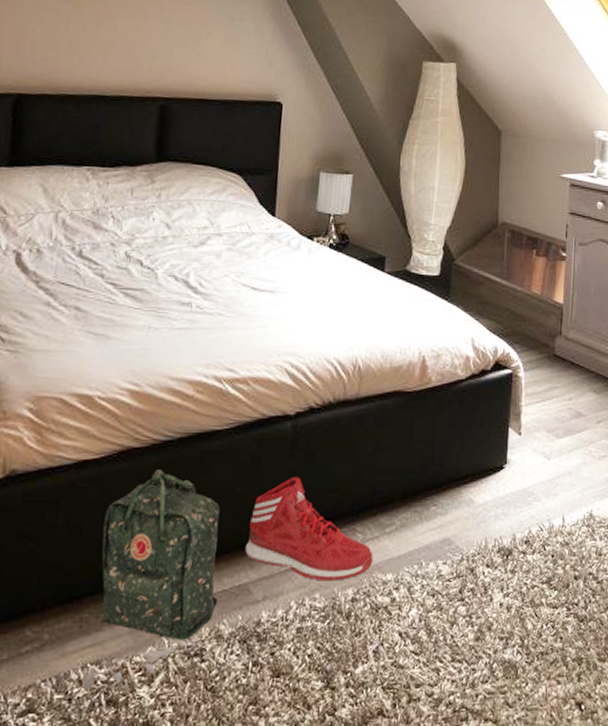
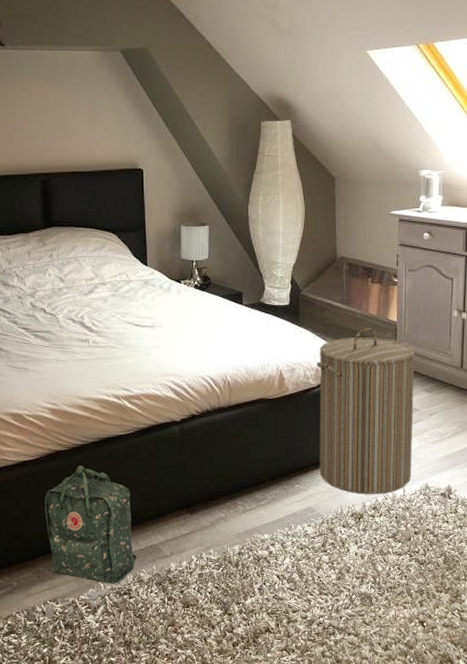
sneaker: present [245,476,374,581] -> none [153,466,253,541]
laundry hamper: none [462,308,583,524] -> present [316,327,415,495]

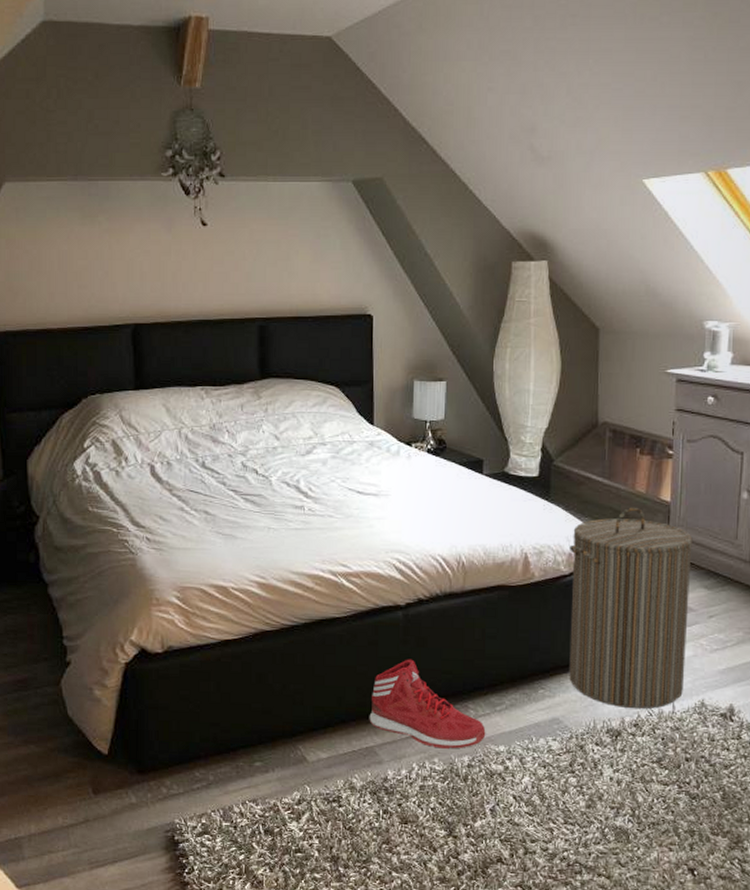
backpack: present [44,466,175,619] -> none [244,649,393,822]
sneaker: none [153,466,253,541] -> present [369,659,486,749]

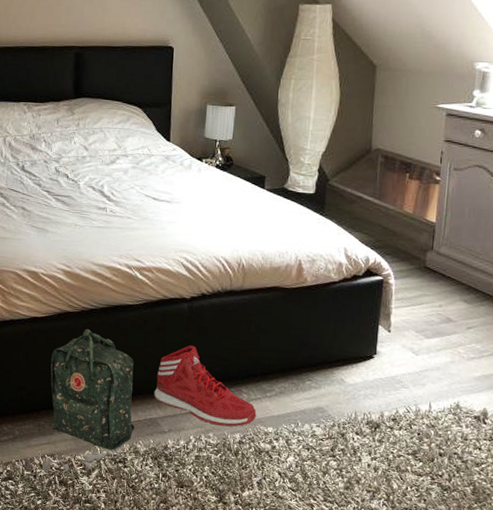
backpack: none [244,649,393,822] -> present [42,329,174,473]
laundry hamper: present [568,507,693,709] -> none [334,225,455,406]

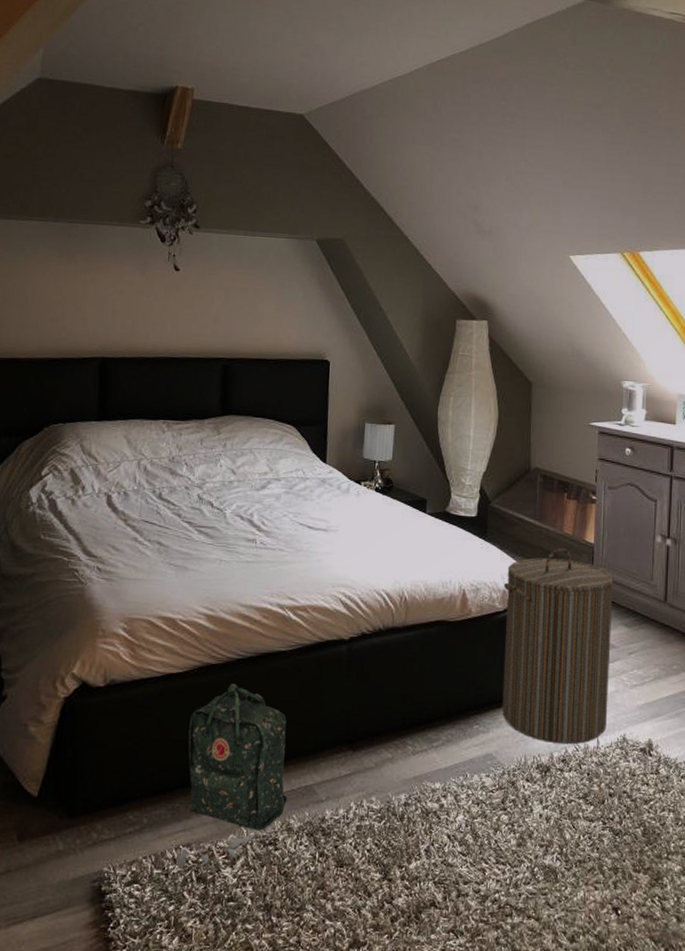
sneaker: present [154,345,257,427] -> none [309,694,423,787]
laundry hamper: none [334,225,455,406] -> present [502,547,614,744]

